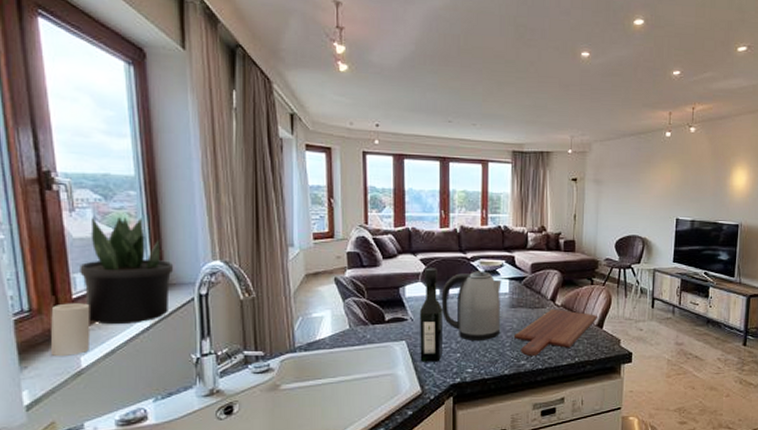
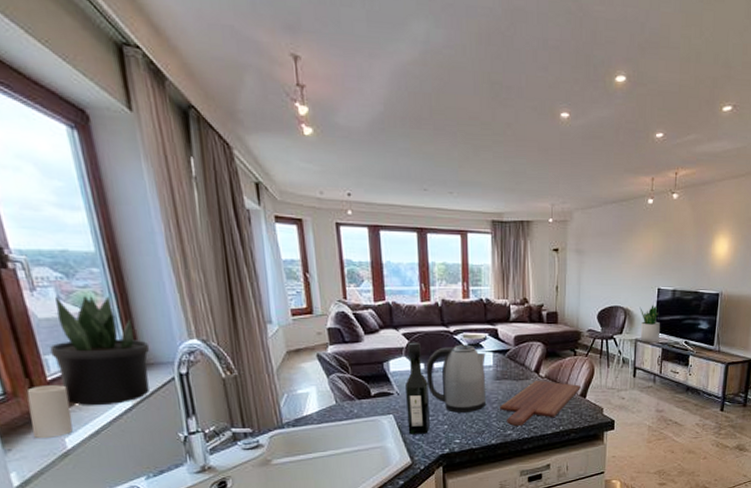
planter: none [658,234,680,273] -> present [639,304,661,343]

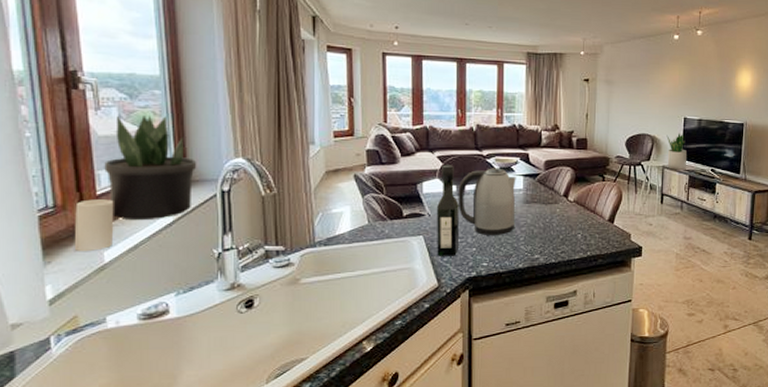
cutting board: present [500,380,581,426] -> none [528,204,609,250]

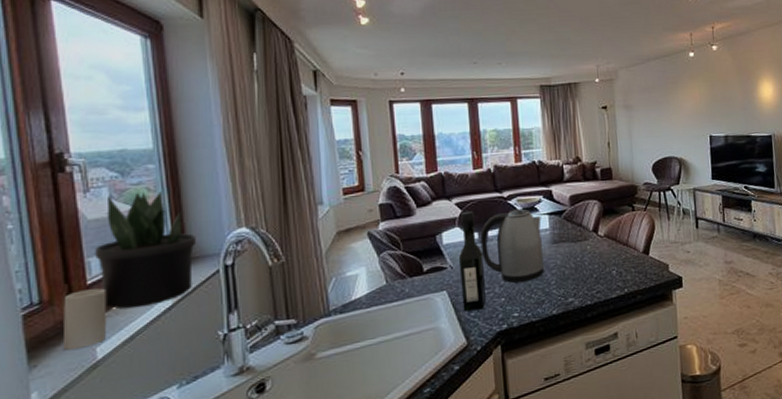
planter: present [666,133,688,170] -> none [694,152,718,191]

